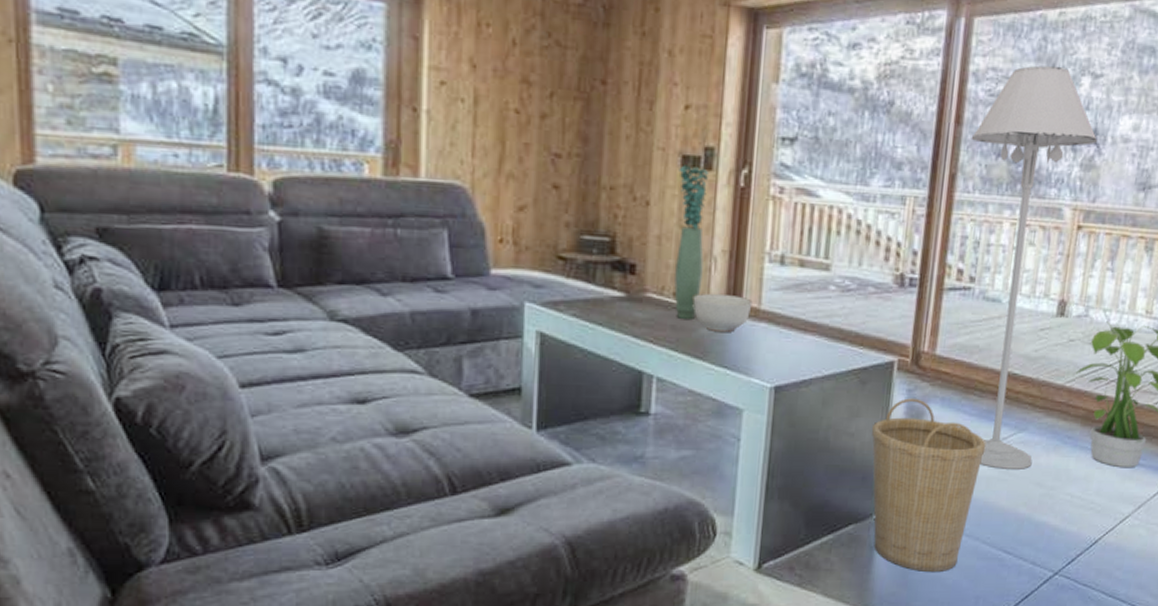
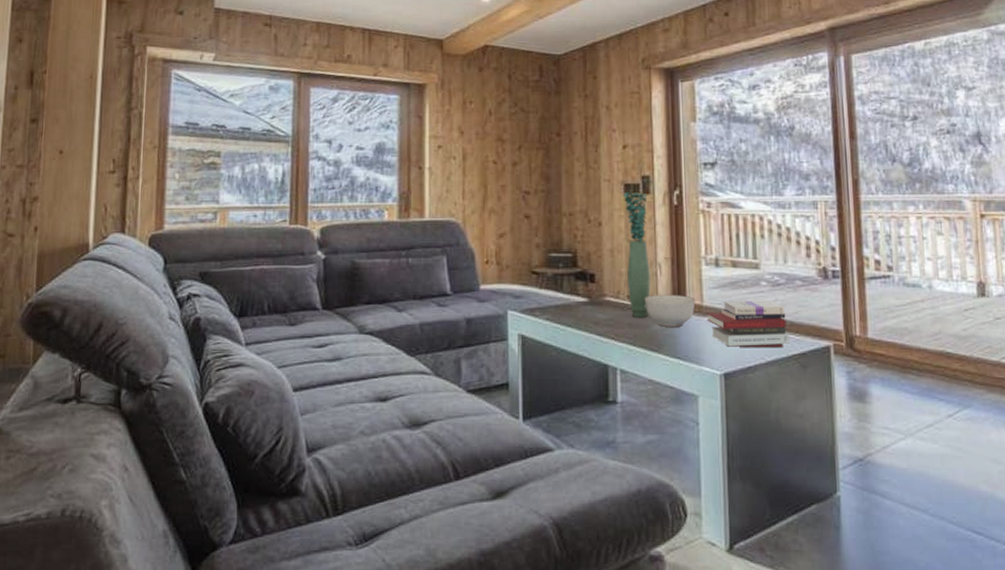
books: none [763,305,853,361] -> present [707,300,790,348]
basket: present [872,398,986,573] -> none [819,380,934,554]
floor lamp: present [971,65,1097,469] -> none [866,85,984,446]

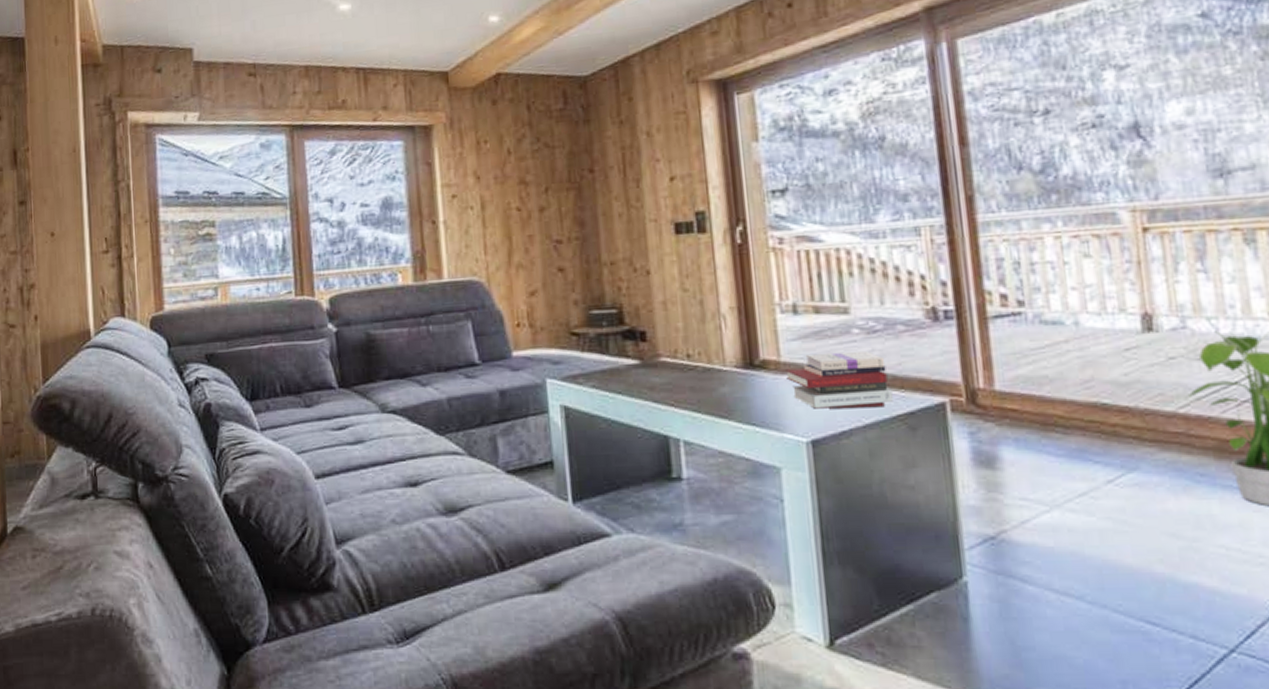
vase: present [623,187,651,319] -> none [673,226,715,381]
bowl: present [644,294,696,328] -> none [707,349,771,390]

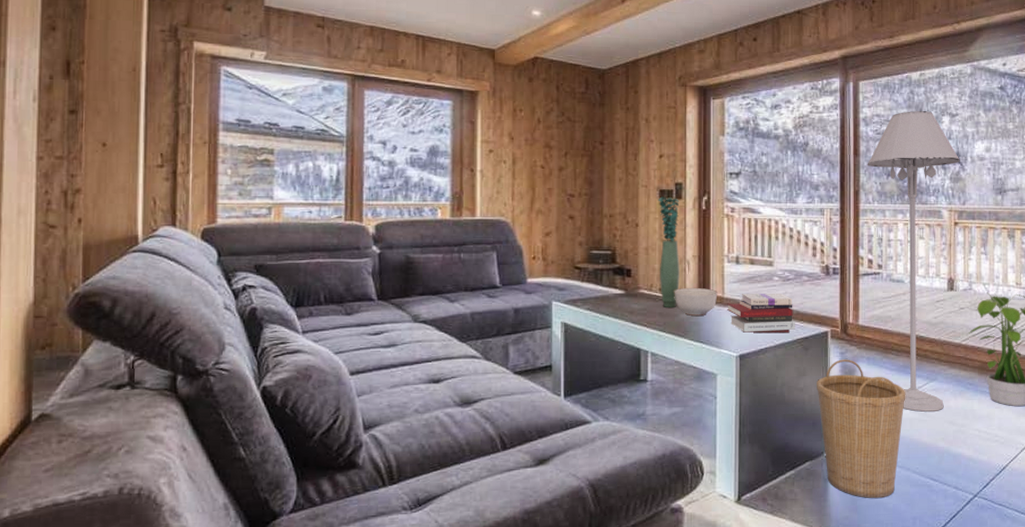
vase: none [673,226,715,381] -> present [658,193,680,309]
bowl: none [707,349,771,390] -> present [674,287,718,317]
basket: none [935,441,1088,650] -> present [817,359,906,499]
floor lamp: none [982,67,1157,519] -> present [867,111,960,412]

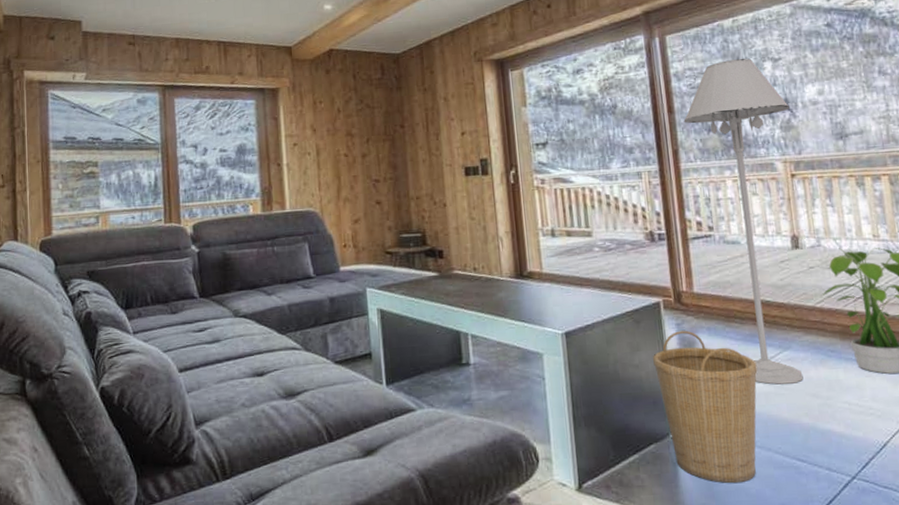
vase: present [658,193,680,309] -> none [464,170,495,288]
bowl: present [674,287,718,317] -> none [489,264,536,295]
books: present [727,292,795,333] -> none [546,264,623,308]

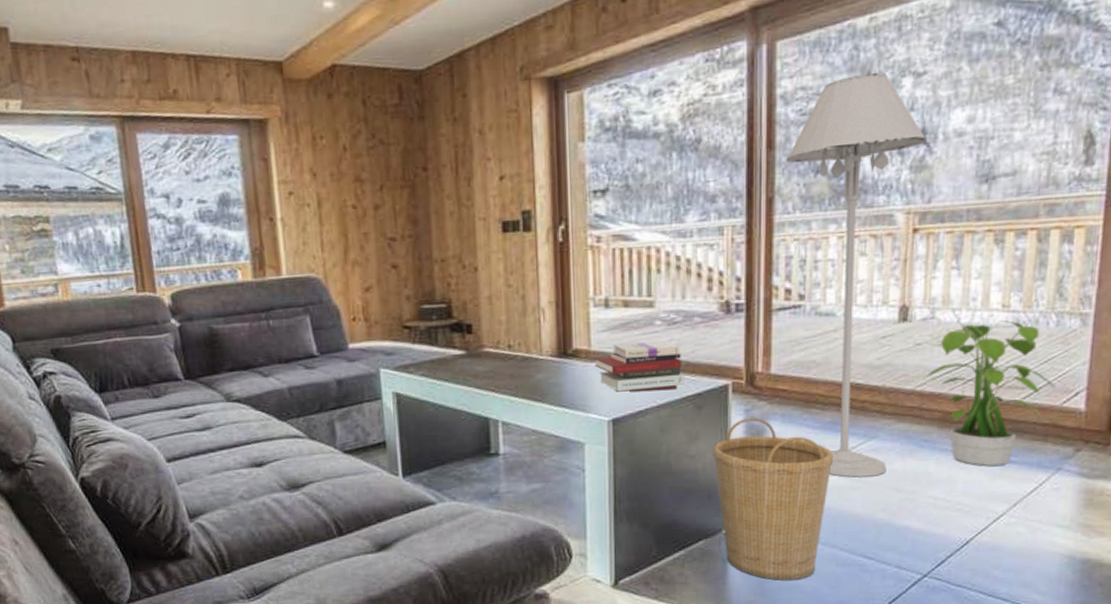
books: none [546,264,623,308] -> present [595,340,684,392]

